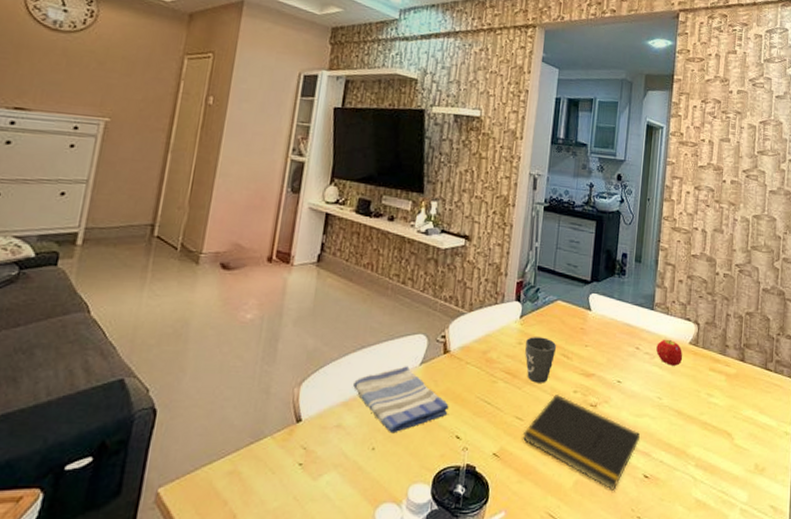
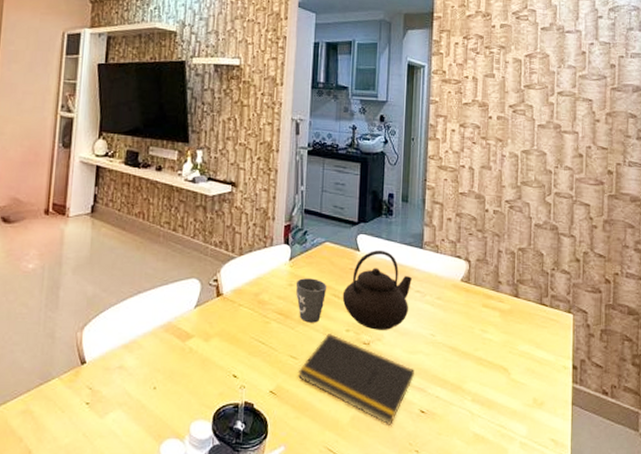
dish towel: present [353,366,449,434] -> none [132,309,225,374]
teapot: none [571,310,641,392] -> present [342,250,412,330]
fruit: present [656,339,683,366] -> none [427,277,455,303]

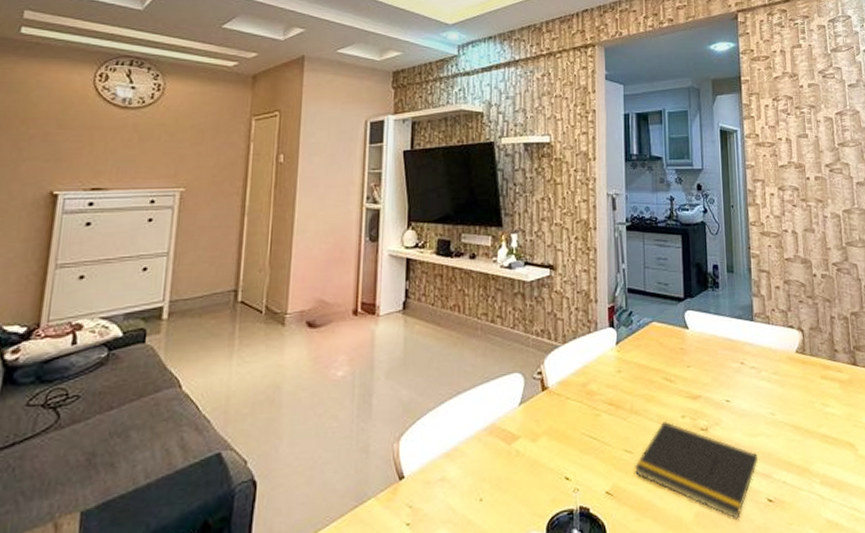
mug: present [296,278,327,323] -> none [625,362,658,412]
teapot: present [342,250,412,330] -> none [674,326,745,414]

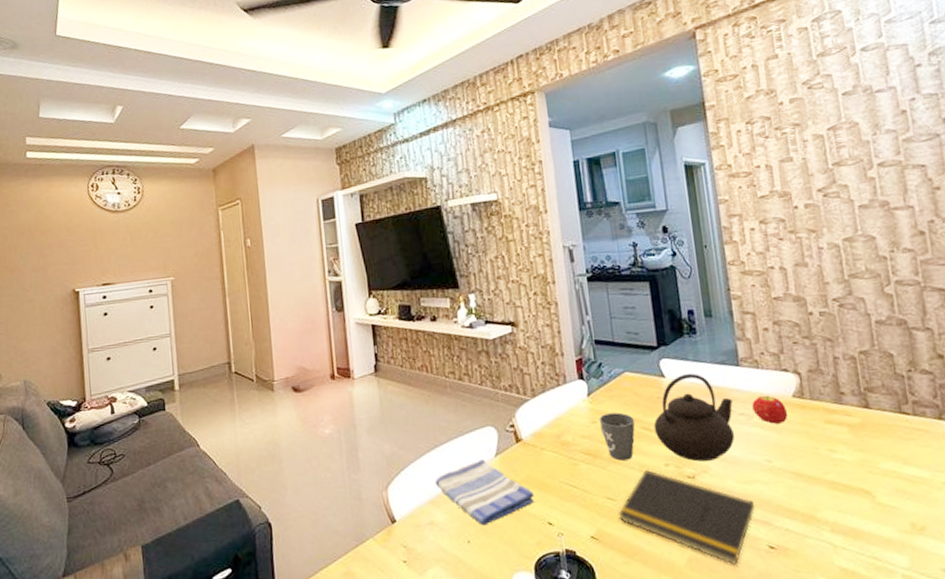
dish towel: none [453,408,554,482] -> present [435,459,535,526]
mug: none [625,362,658,412] -> present [600,412,635,461]
teapot: none [674,326,745,414] -> present [653,373,735,462]
fruit: none [762,350,791,378] -> present [752,395,789,424]

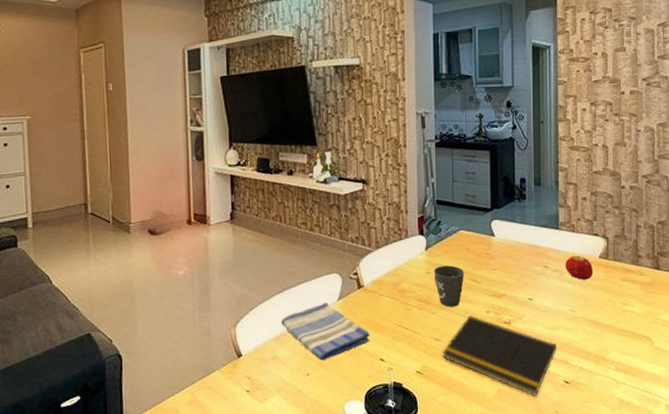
teapot: present [653,373,735,462] -> none [480,234,549,310]

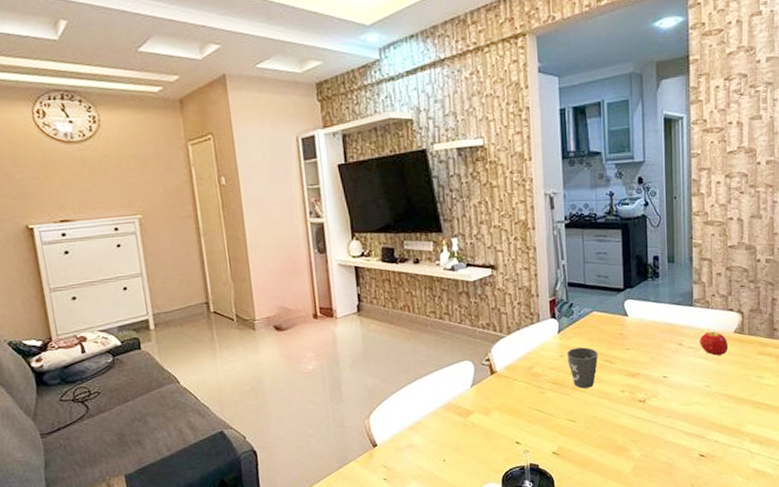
dish towel: present [281,302,370,361] -> none [415,389,505,447]
notepad: present [442,316,558,396] -> none [577,396,693,471]

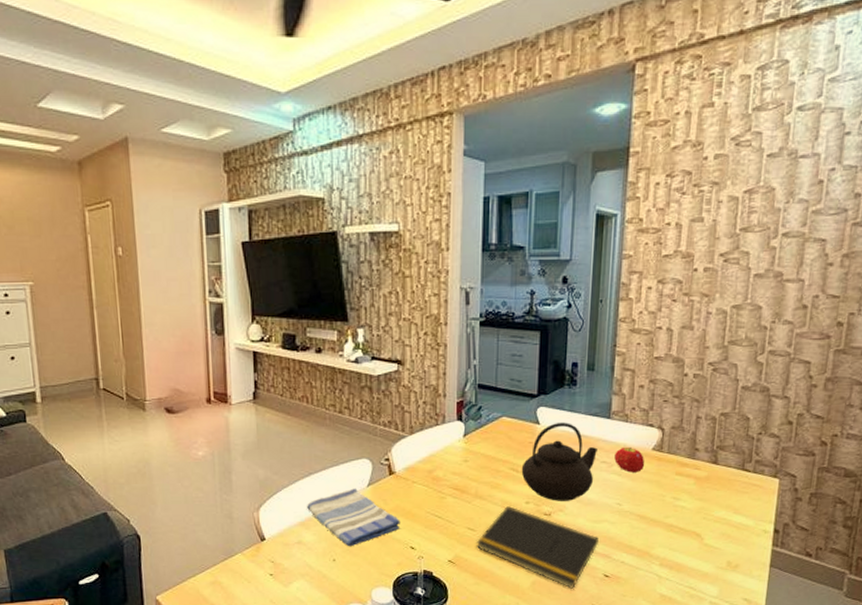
dish towel: none [415,389,505,447] -> present [307,488,400,547]
mug: present [567,347,599,389] -> none [472,454,505,497]
notepad: none [577,396,693,471] -> present [476,506,600,589]
teapot: none [614,313,683,388] -> present [521,423,597,501]

